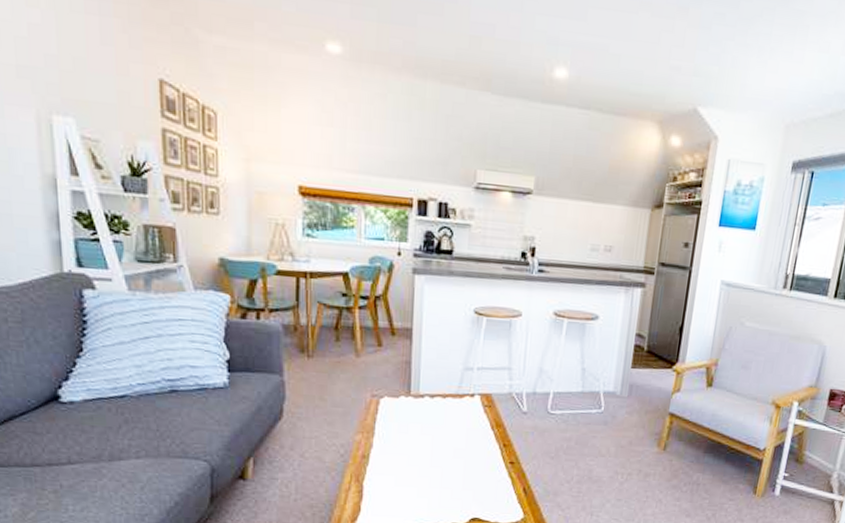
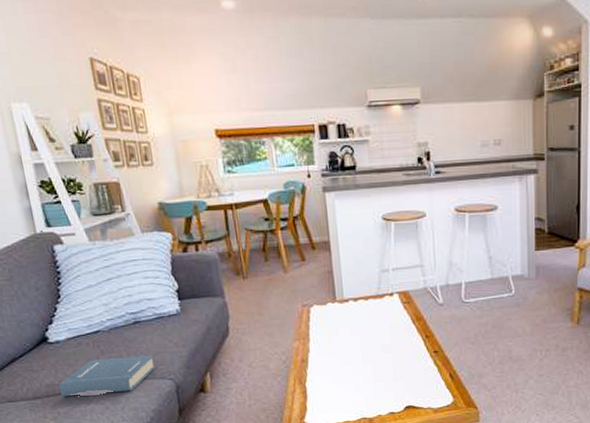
hardback book: none [66,428,189,469] -> present [59,354,156,397]

